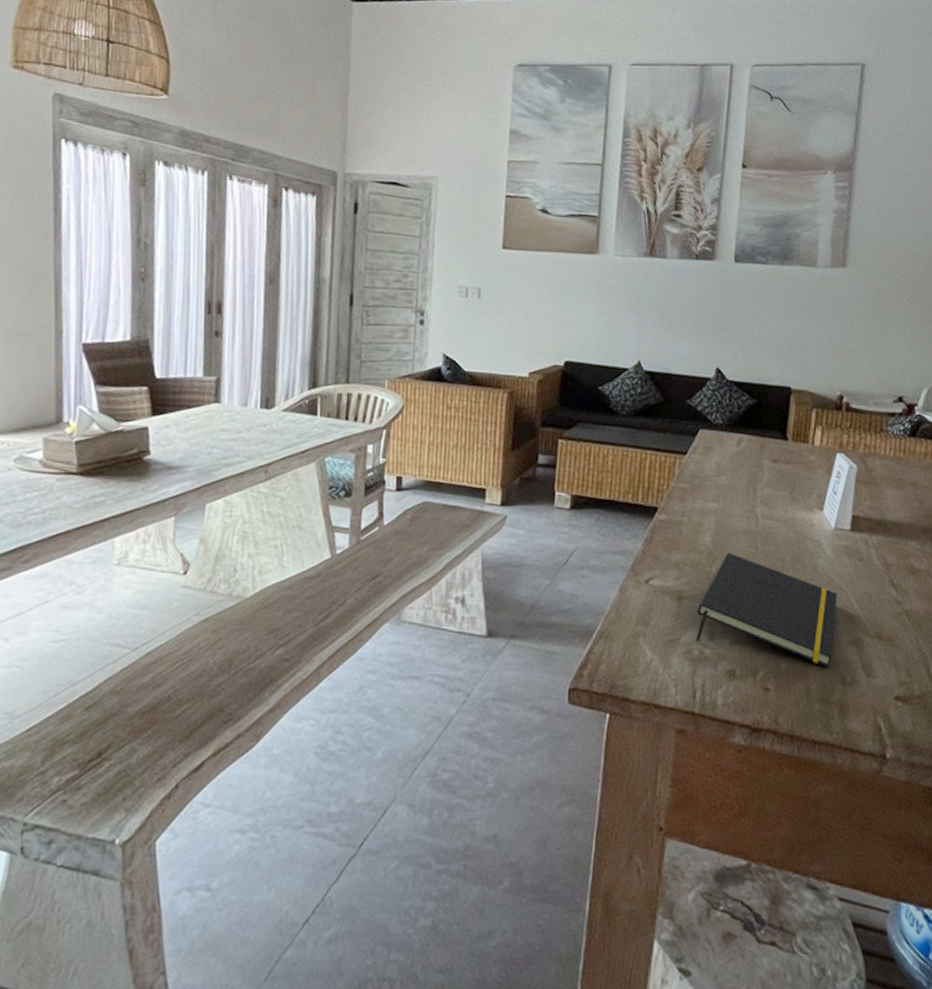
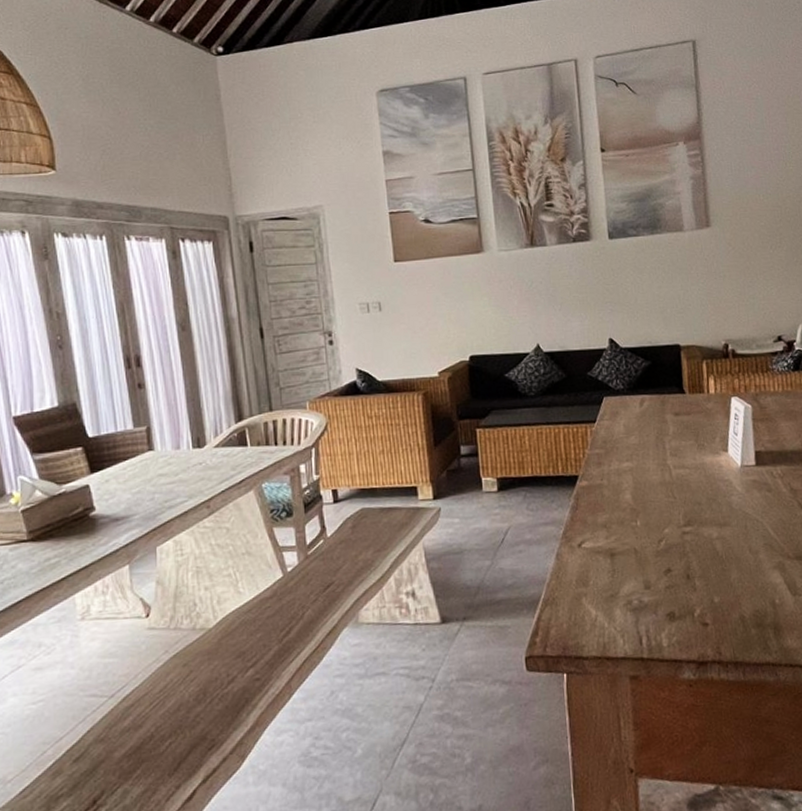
notepad: present [697,552,838,667] -> none [630,505,759,594]

